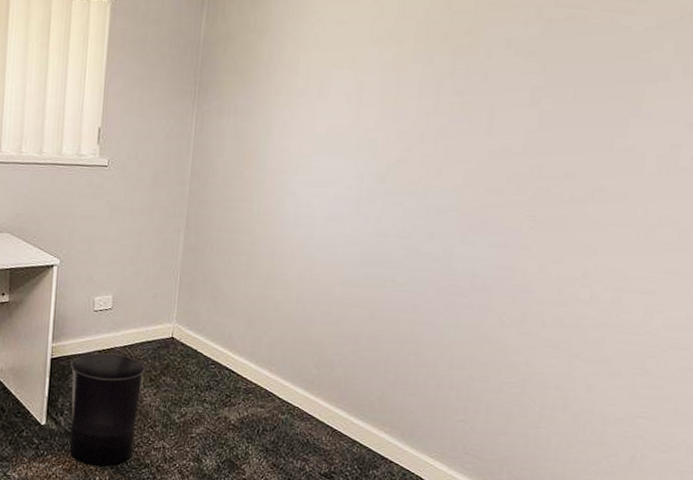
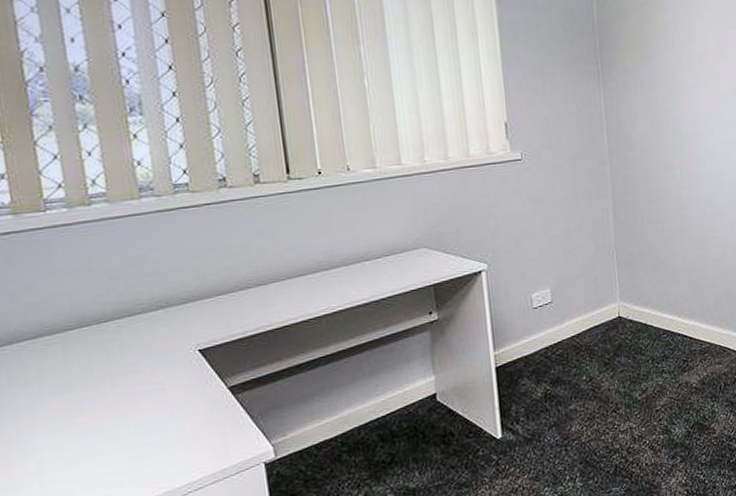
waste bin: present [69,353,145,466] -> none [517,346,600,466]

